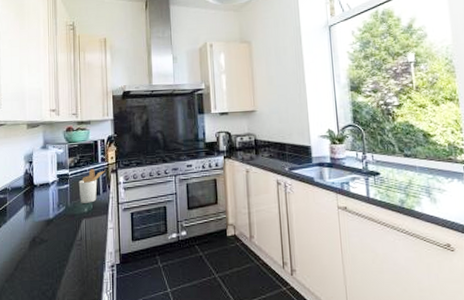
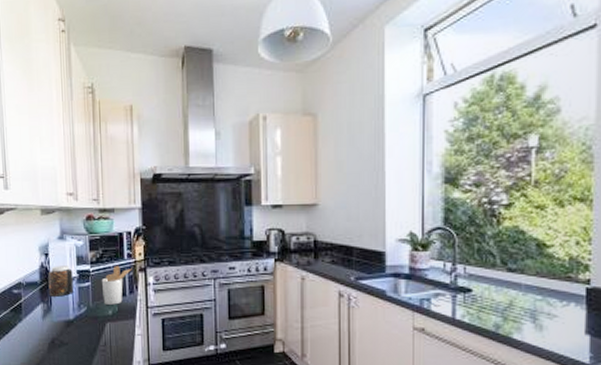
jar: none [31,171,54,199] -> present [48,266,73,297]

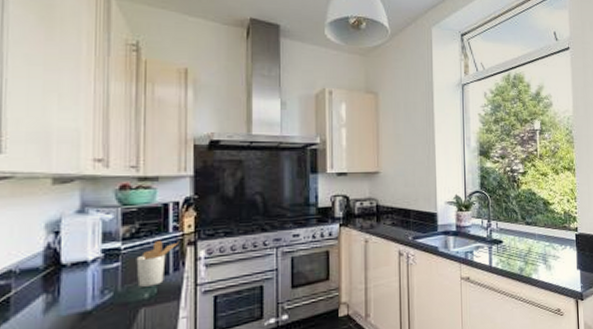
jar: present [48,266,73,297] -> none [56,244,95,284]

